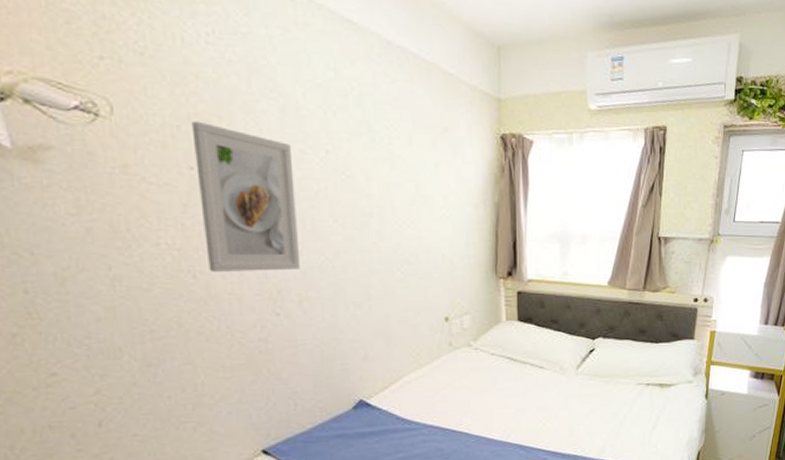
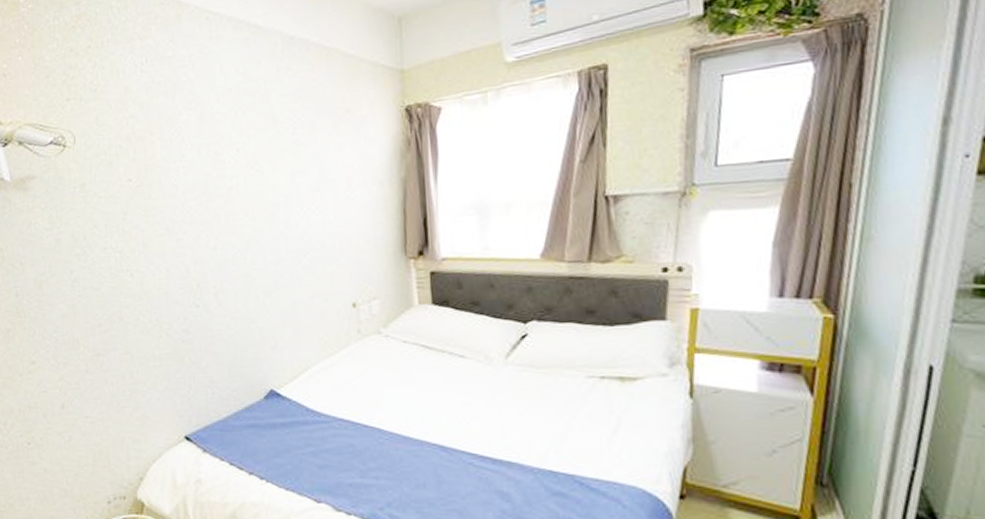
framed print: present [191,121,301,272] -> none [130,139,217,270]

